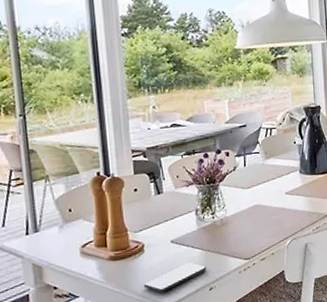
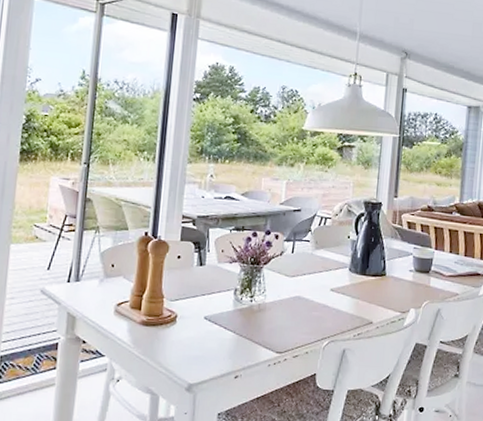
smartphone: present [143,262,207,293] -> none [169,344,236,370]

